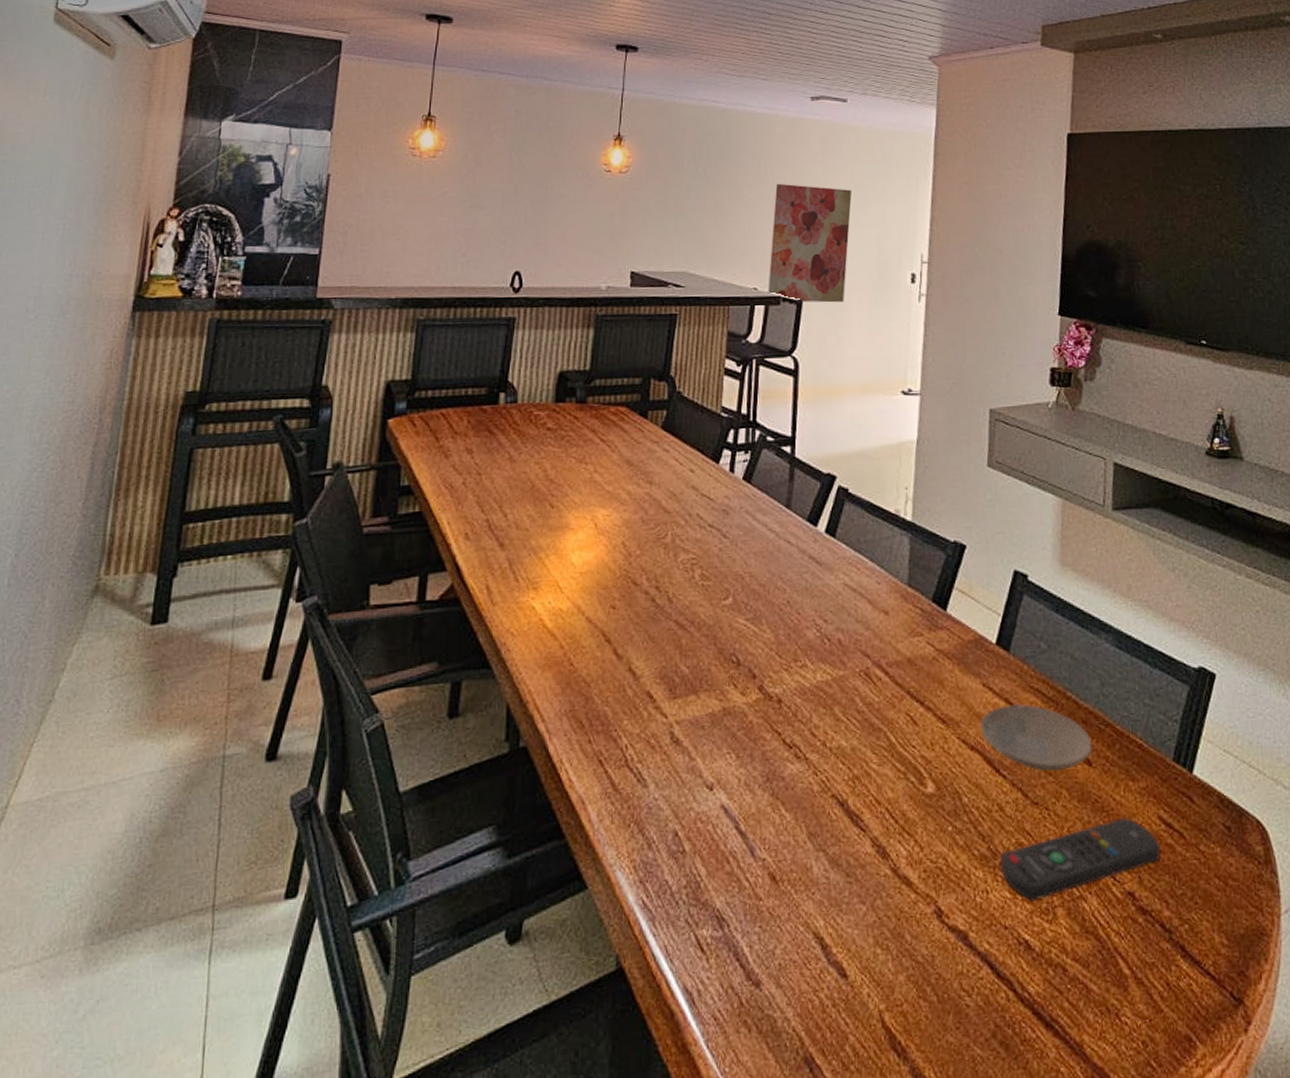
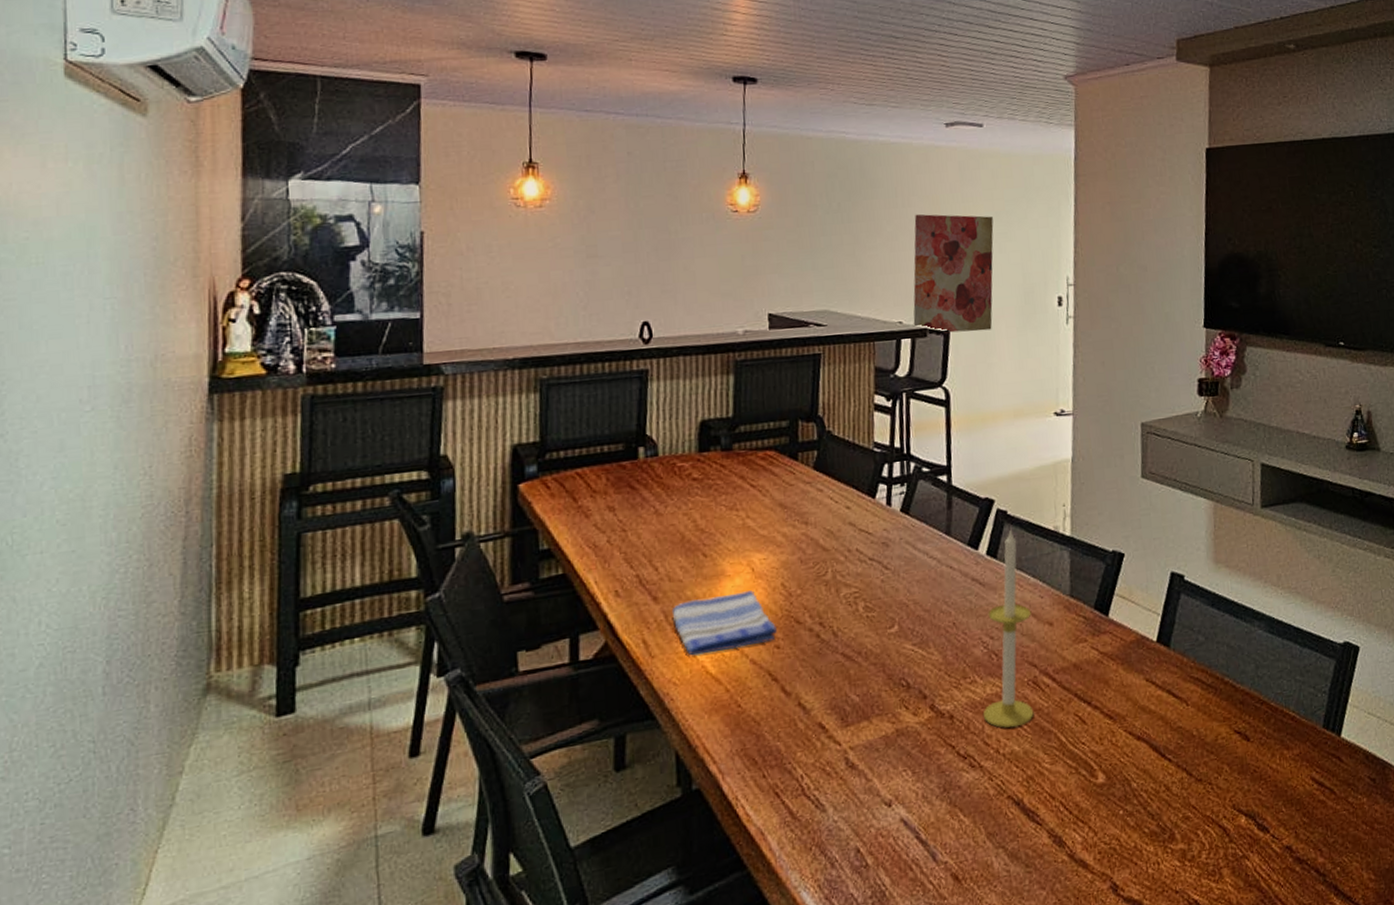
dish towel: none [516,546,614,607] -> present [671,590,777,656]
candle: none [811,507,867,721] -> present [982,528,1034,728]
plate: present [980,704,1092,772] -> none [1145,693,1250,751]
remote control: present [1000,817,1161,902] -> none [1169,782,1314,867]

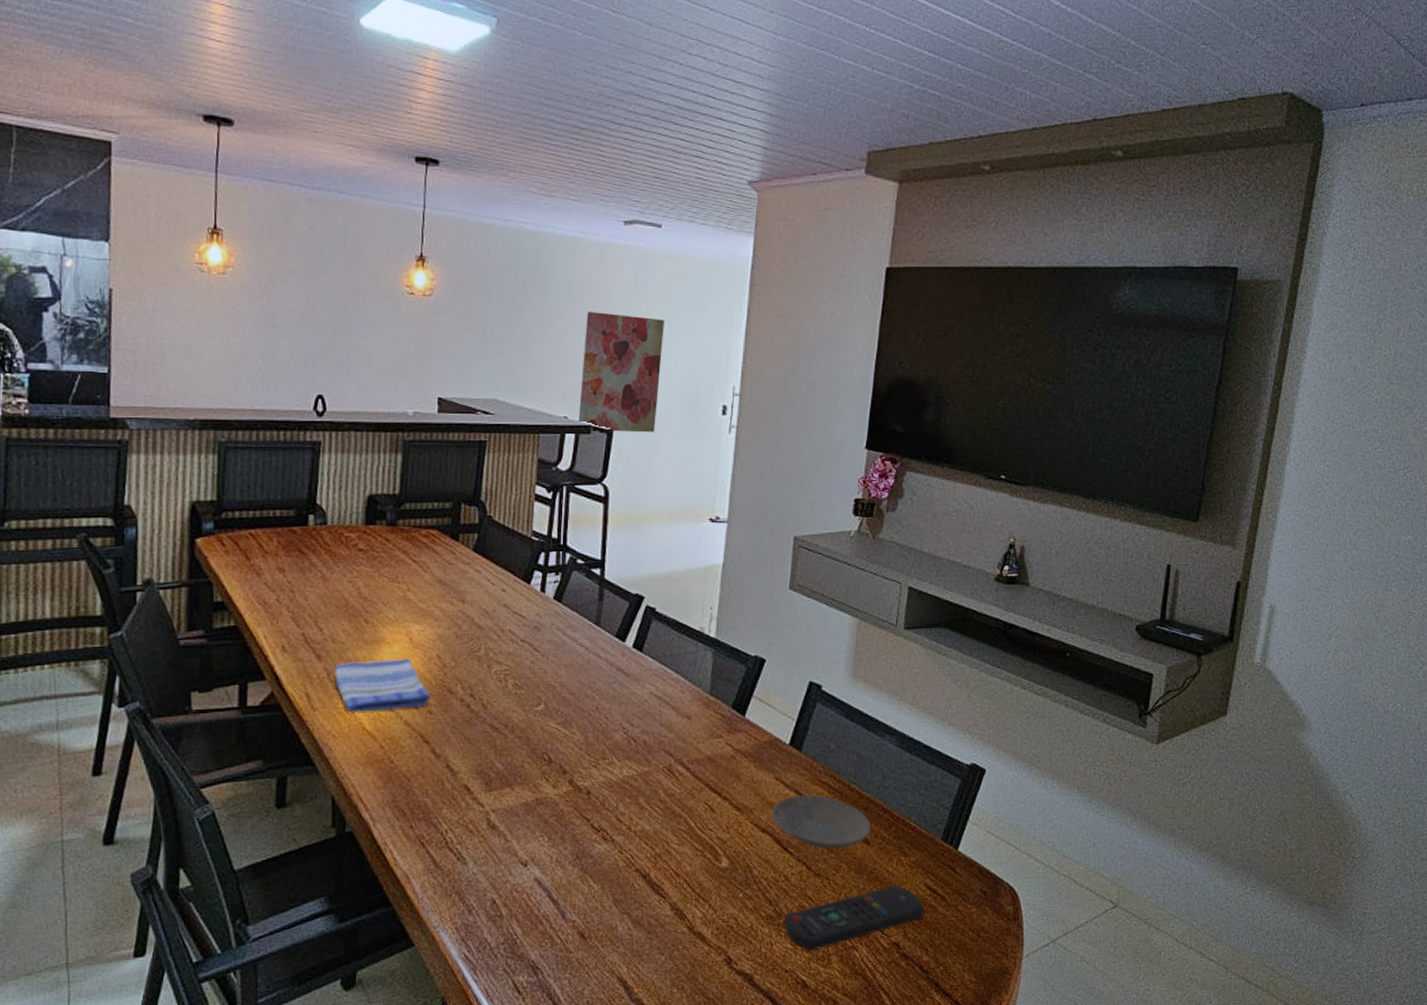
candle: present [982,528,1034,728] -> none [618,624,672,809]
plate: none [1145,693,1250,751] -> present [772,795,871,850]
remote control: none [1169,782,1314,867] -> present [784,885,925,951]

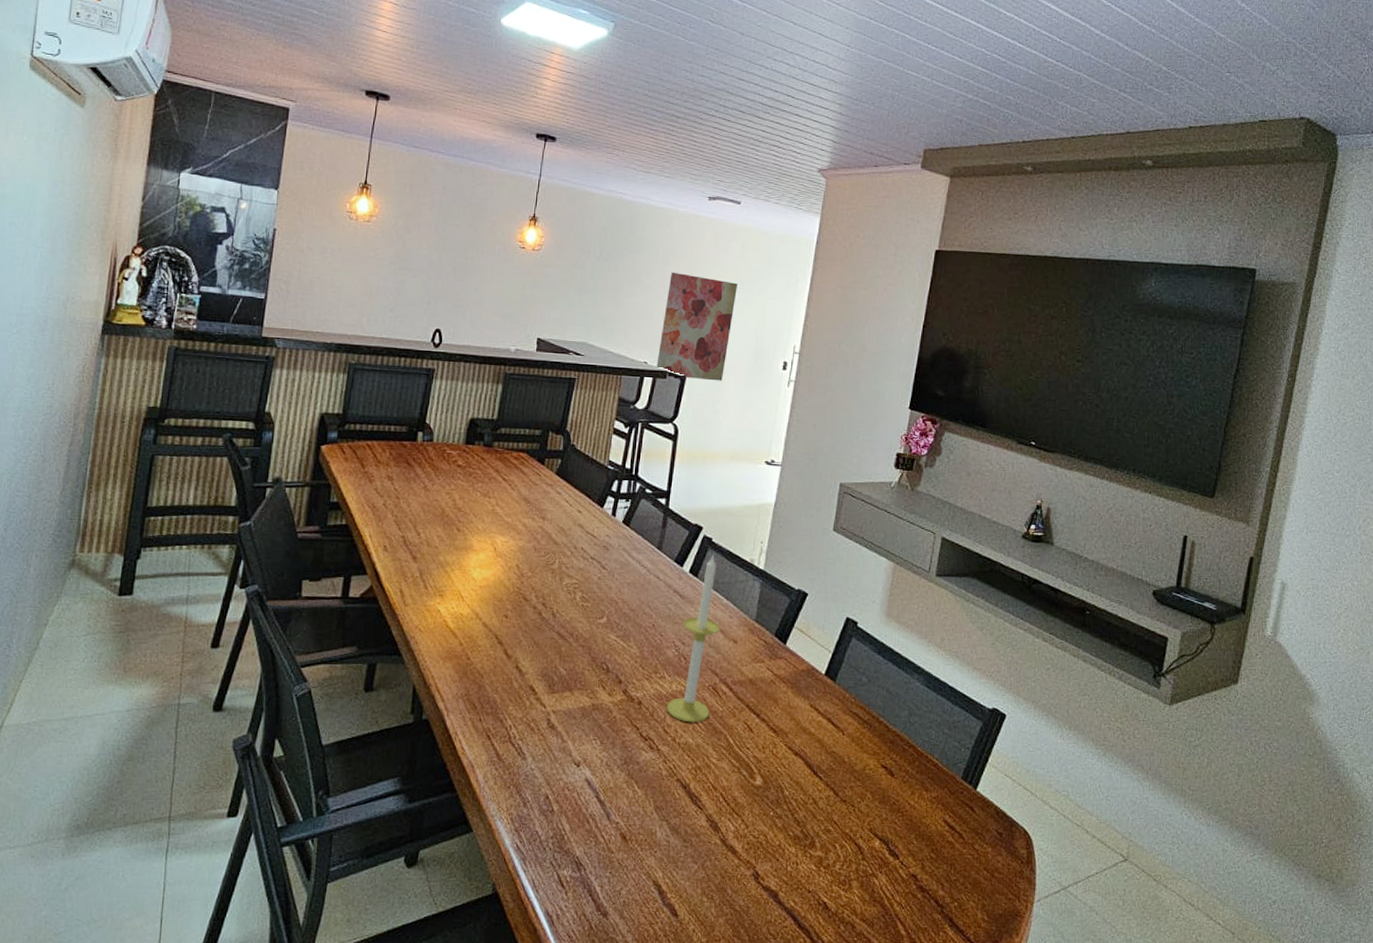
dish towel: present [333,658,430,713] -> none [426,565,507,612]
candle: none [618,624,672,809] -> present [666,553,720,723]
plate: present [772,795,871,850] -> none [805,723,896,778]
remote control: present [784,885,925,951] -> none [809,818,943,874]

